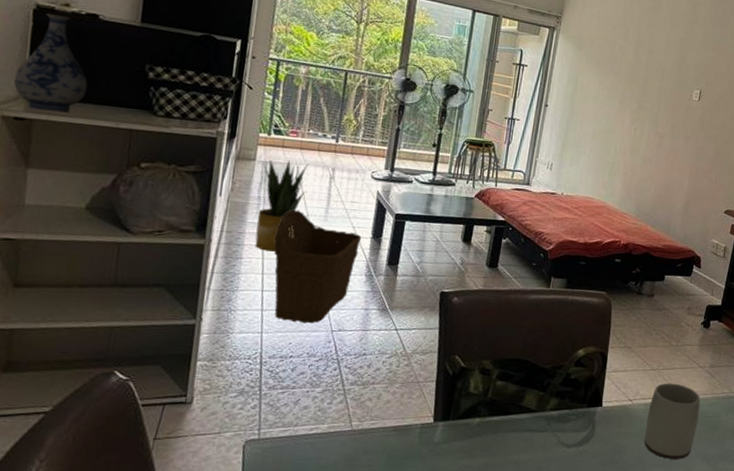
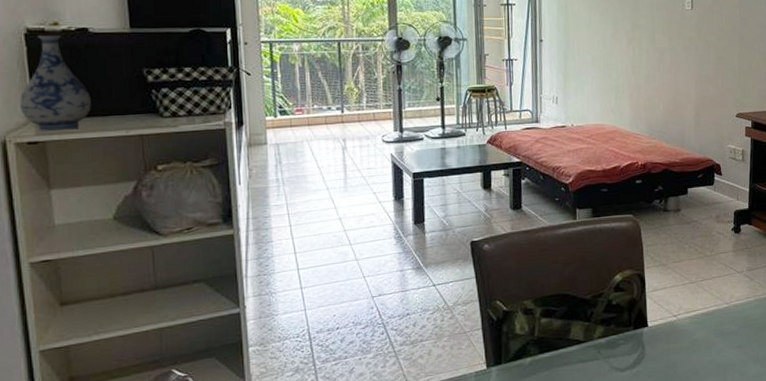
planter: present [255,160,308,252] -> none [274,138,321,231]
wicker basket: present [274,209,362,324] -> none [300,185,384,295]
mug: present [644,383,701,459] -> none [694,292,745,367]

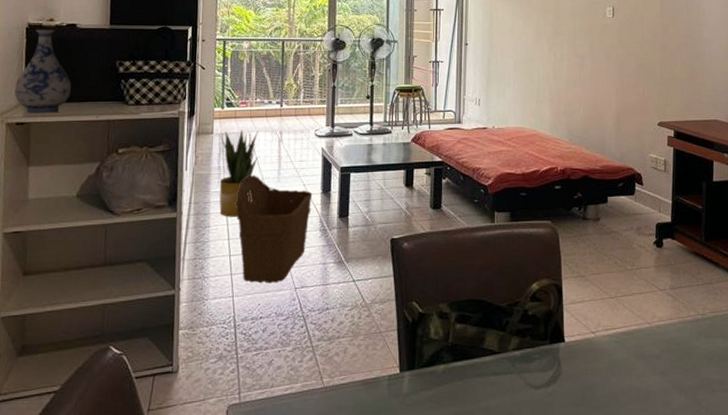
planter: none [274,138,321,231] -> present [219,129,259,217]
wicker basket: none [300,185,384,295] -> present [236,175,313,283]

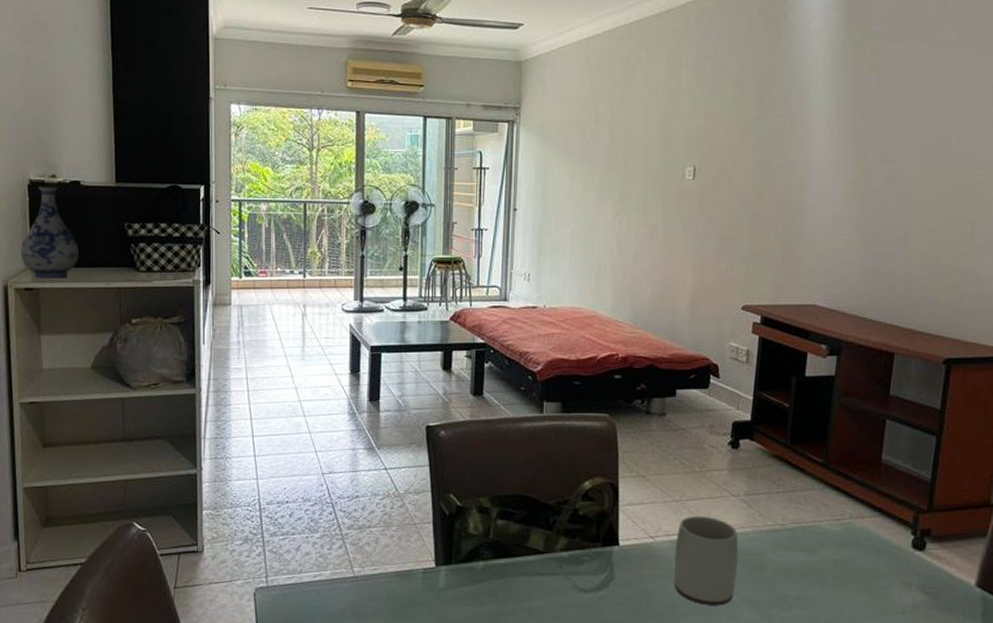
planter: present [219,129,259,217] -> none [237,301,280,396]
wicker basket: present [236,175,313,283] -> none [258,351,340,467]
mug: none [613,310,669,394] -> present [675,516,739,605]

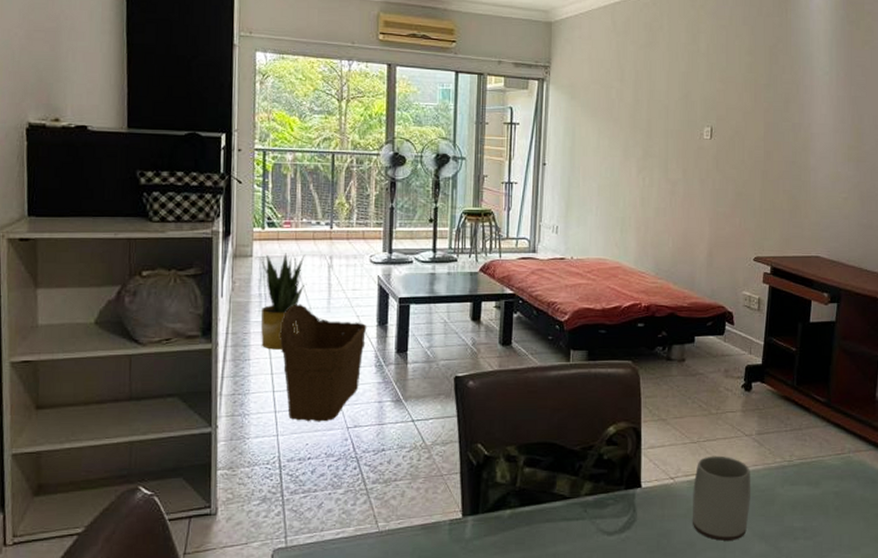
vase: present [20,187,79,278] -> none [15,131,84,228]
planter: none [237,301,280,396] -> present [259,253,305,350]
wicker basket: none [258,351,340,467] -> present [280,304,367,422]

